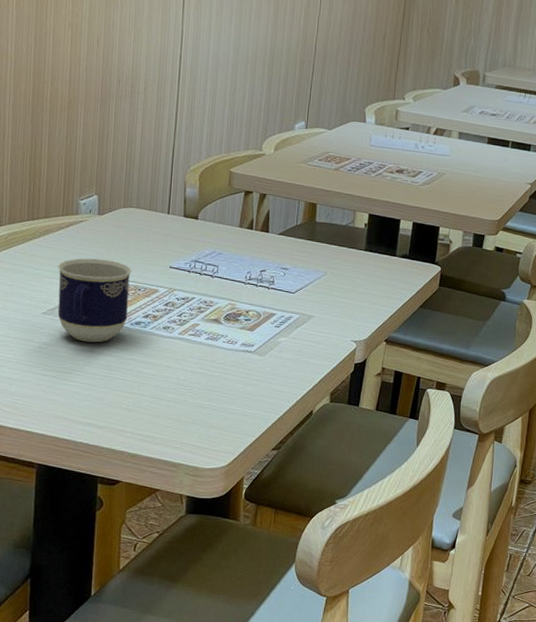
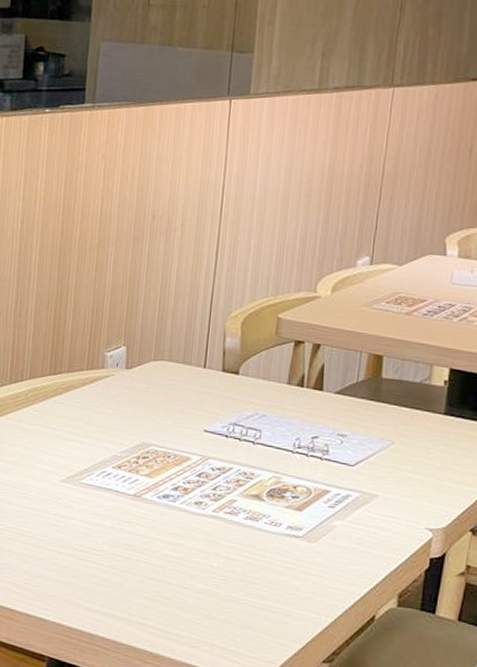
cup: present [57,258,131,343] -> none [77,418,161,518]

